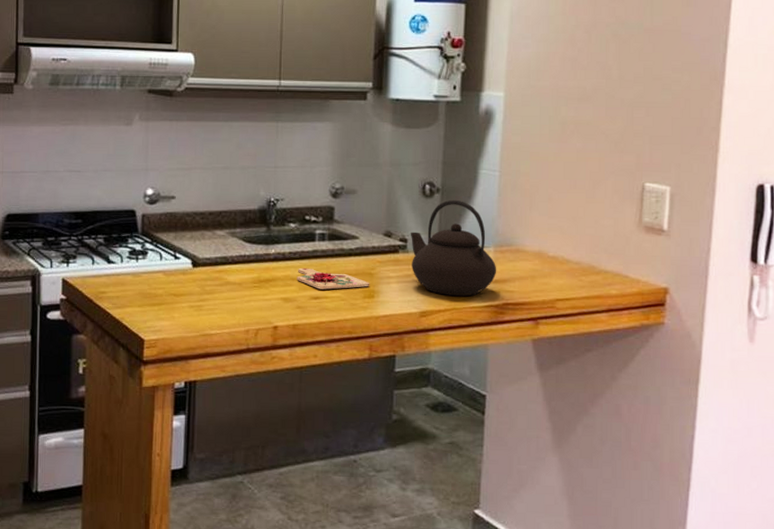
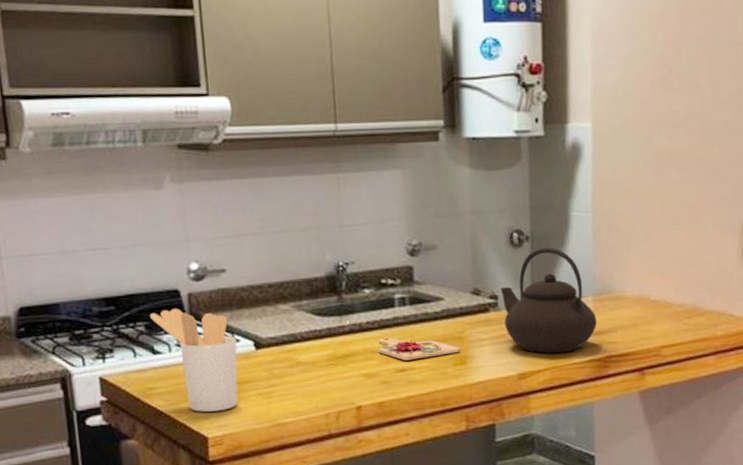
utensil holder: none [109,226,178,318] -> present [150,309,238,412]

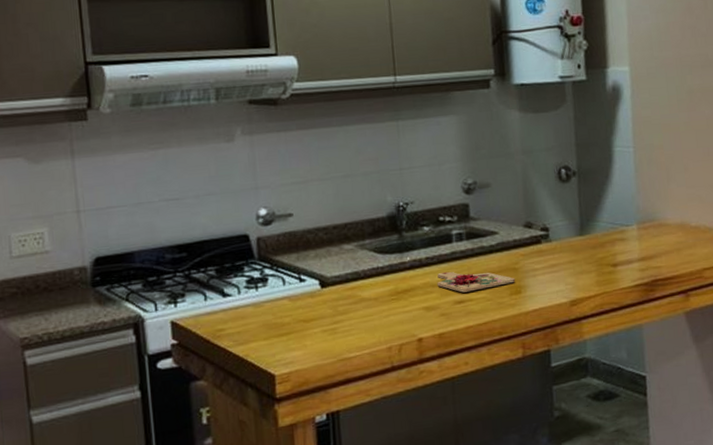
utensil holder: present [150,309,238,412] -> none [221,252,304,351]
teapot: present [500,247,597,354] -> none [551,181,643,281]

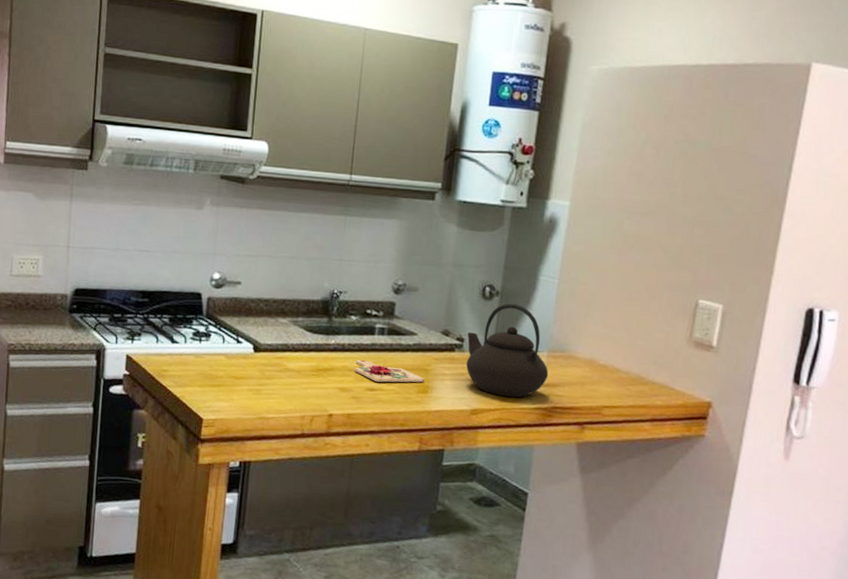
teapot: none [551,181,643,281] -> present [466,303,549,398]

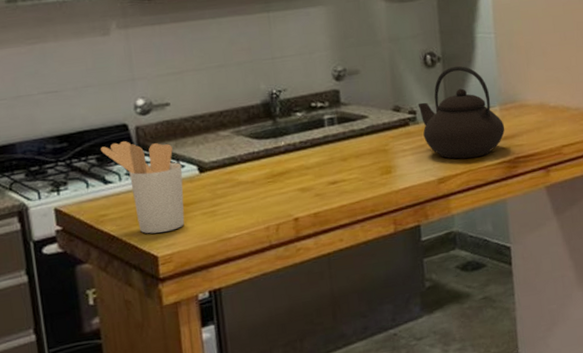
utensil holder: none [175,307,240,399] -> present [101,141,185,234]
cutting board: present [354,359,425,383] -> none [311,154,386,174]

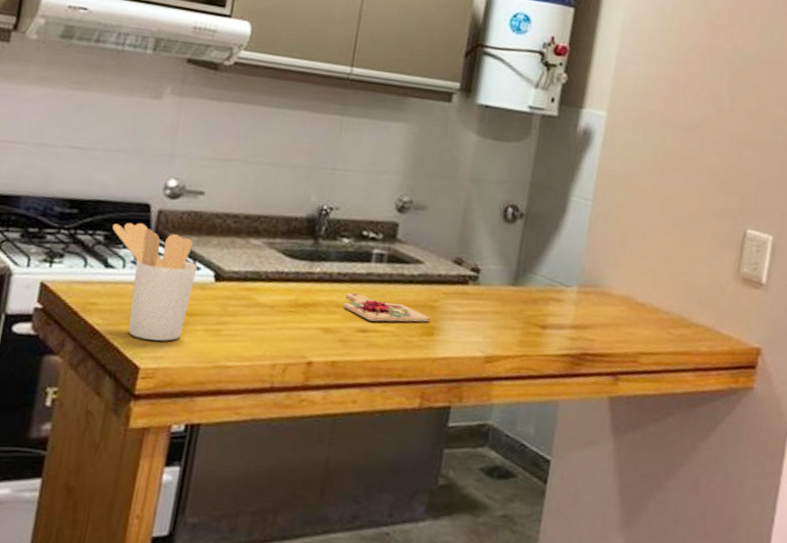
cutting board: none [311,154,386,174] -> present [343,292,431,323]
teapot: present [418,65,505,159] -> none [481,227,579,342]

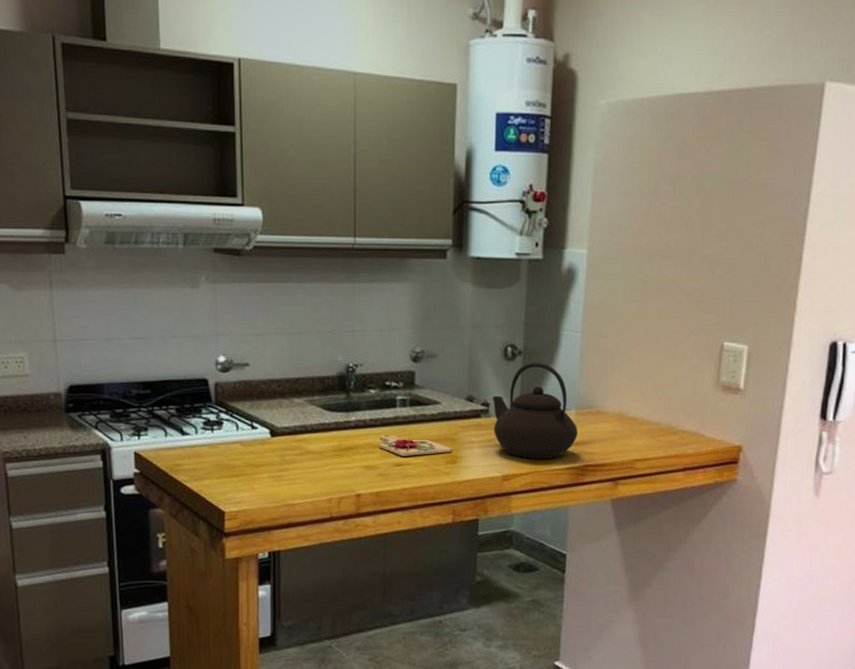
utensil holder: present [112,222,198,341] -> none [181,396,255,489]
teapot: none [481,227,579,342] -> present [492,362,578,460]

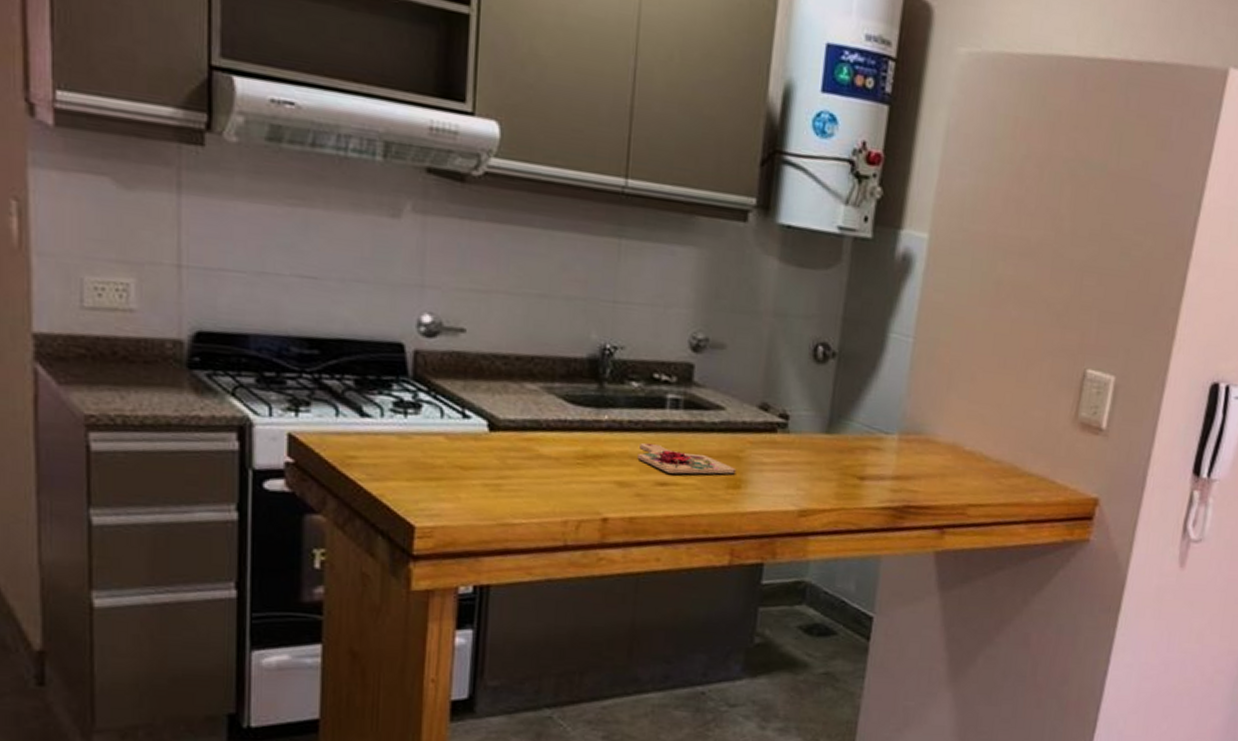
teapot: present [492,362,578,460] -> none [792,368,900,494]

